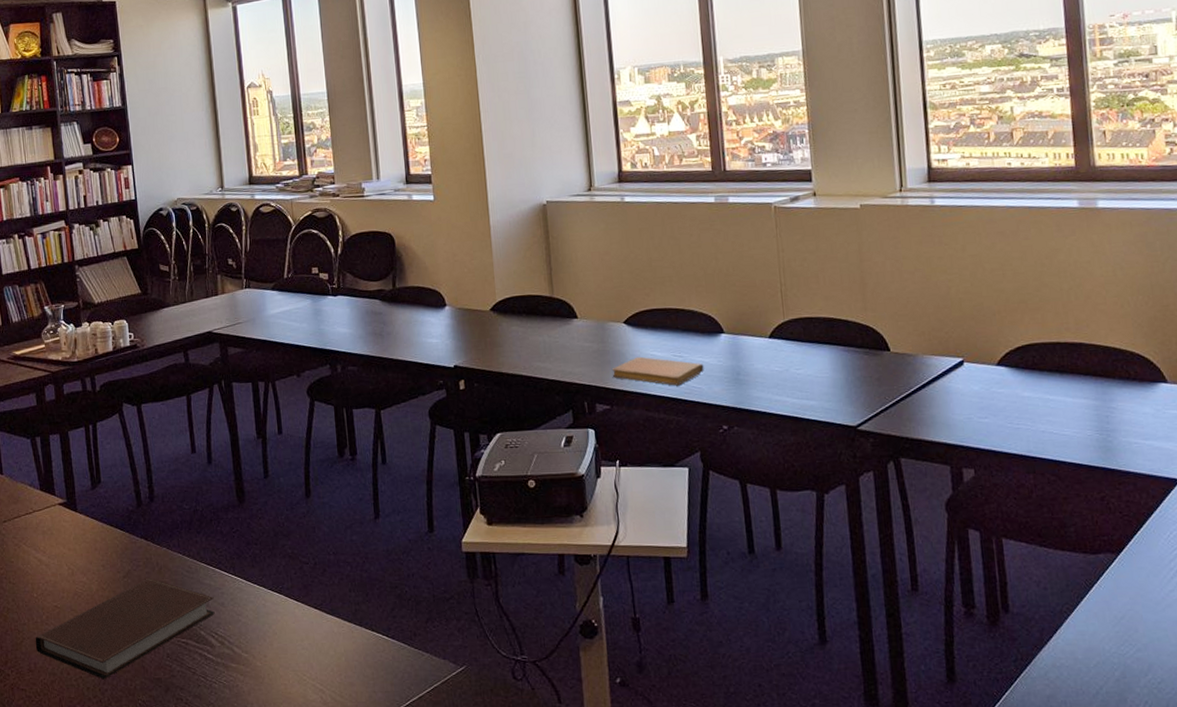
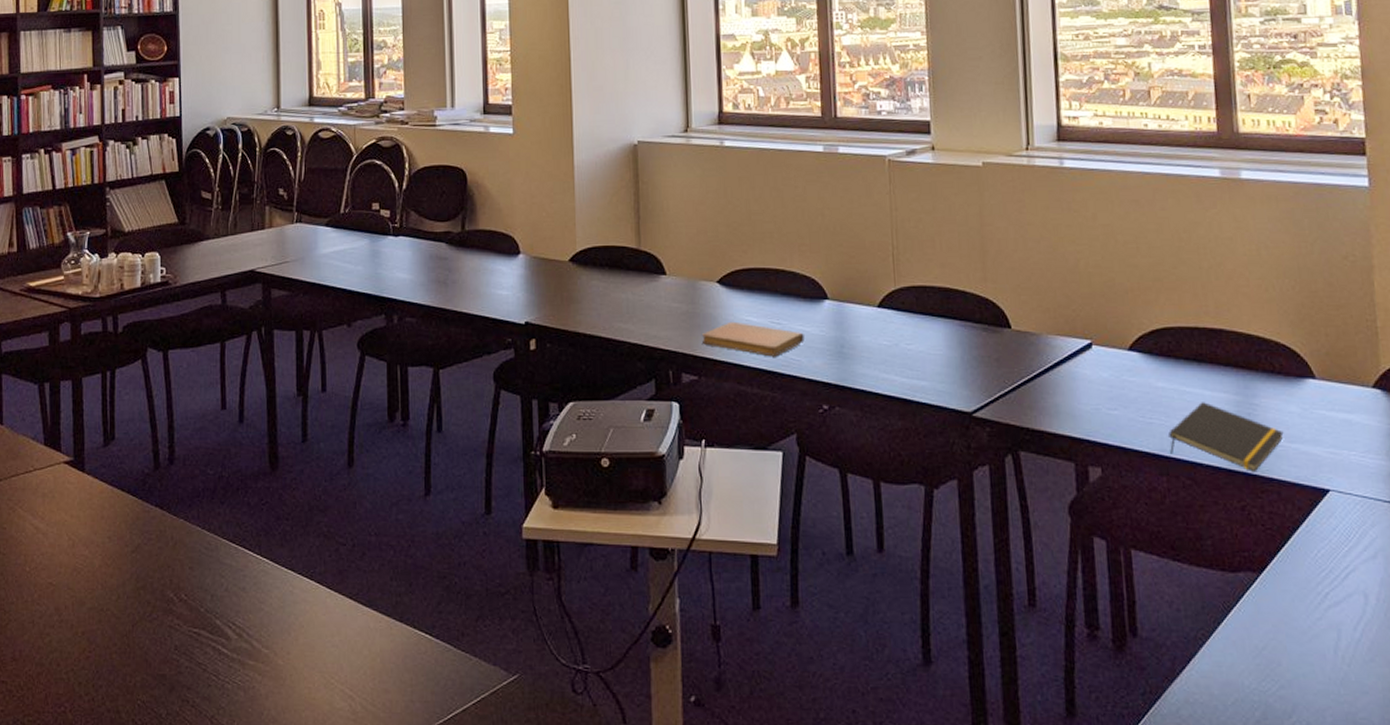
notebook: present [35,578,215,680] -> none [23,555,234,674]
notepad: none [1034,408,1139,466] -> present [1169,402,1284,471]

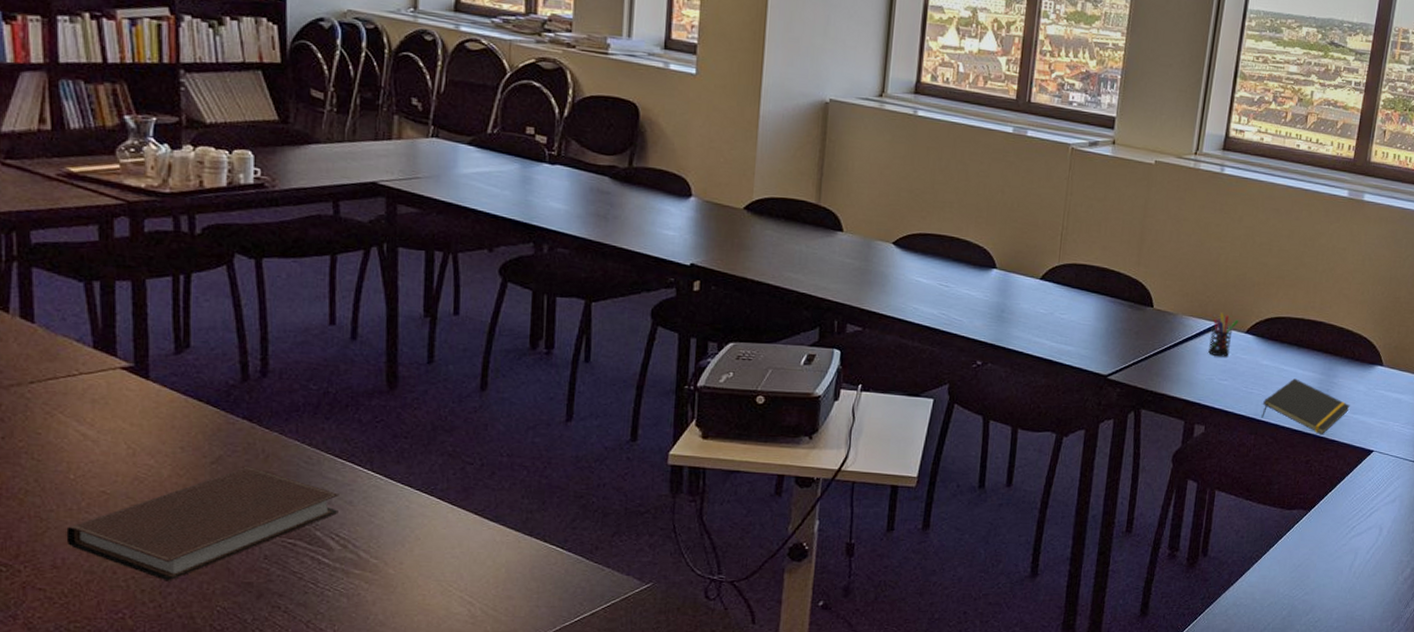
notebook: none [23,555,234,674] -> present [66,467,339,582]
notebook: present [702,321,805,357] -> none [871,280,969,316]
pen holder: none [1085,328,1117,382] -> present [1208,312,1239,357]

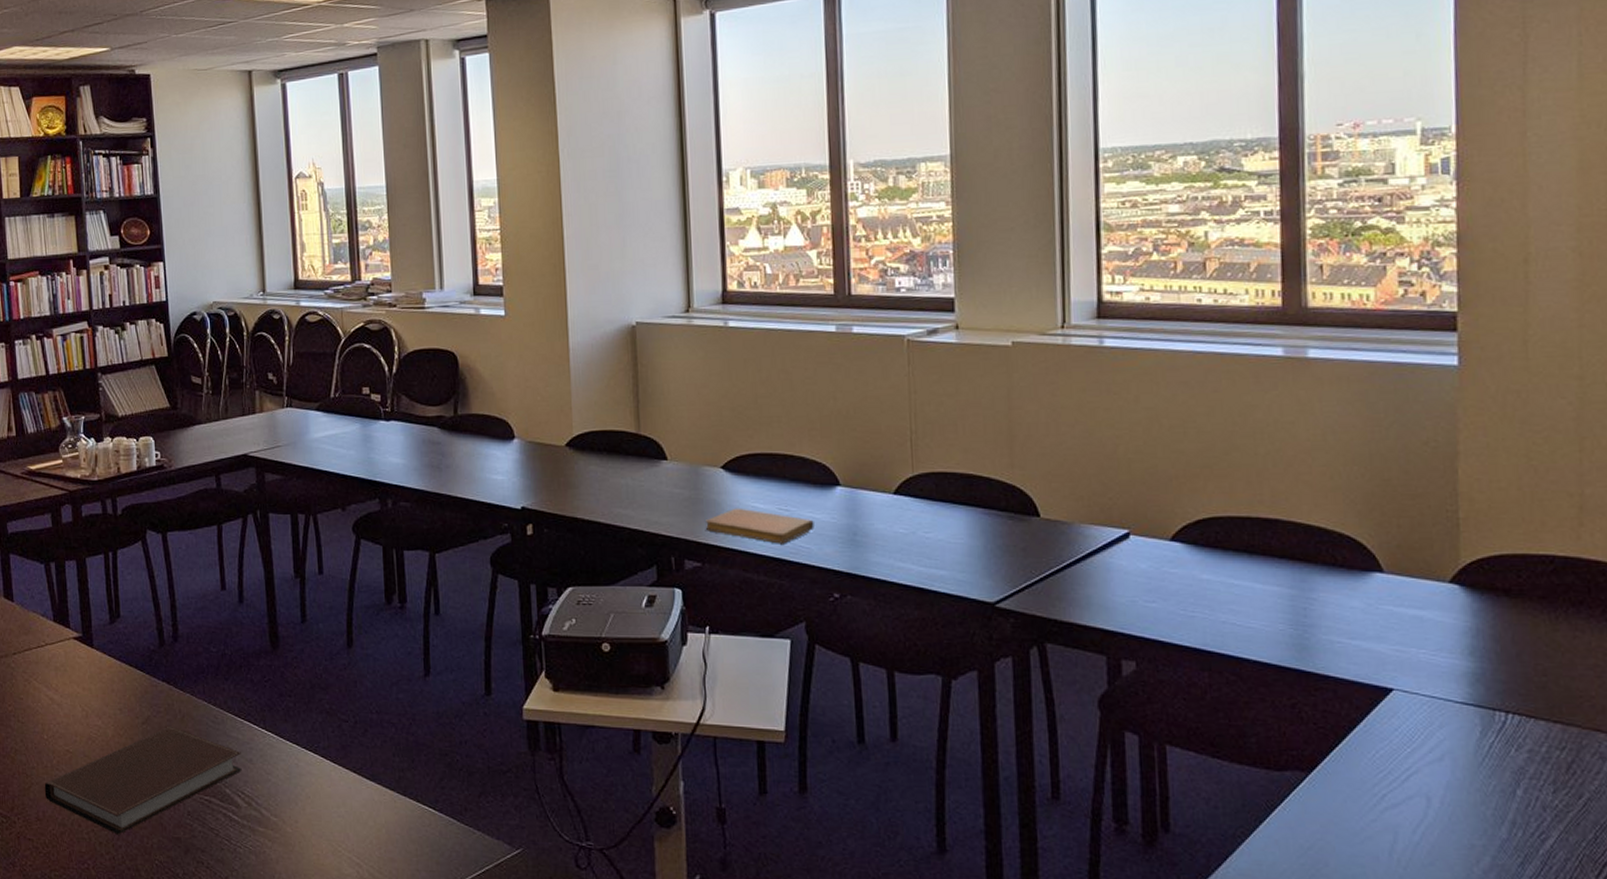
notebook: none [871,280,969,316] -> present [706,508,814,544]
pen holder: present [1208,312,1239,357] -> none [1122,517,1158,573]
notepad: present [1261,378,1350,434] -> none [1212,595,1344,668]

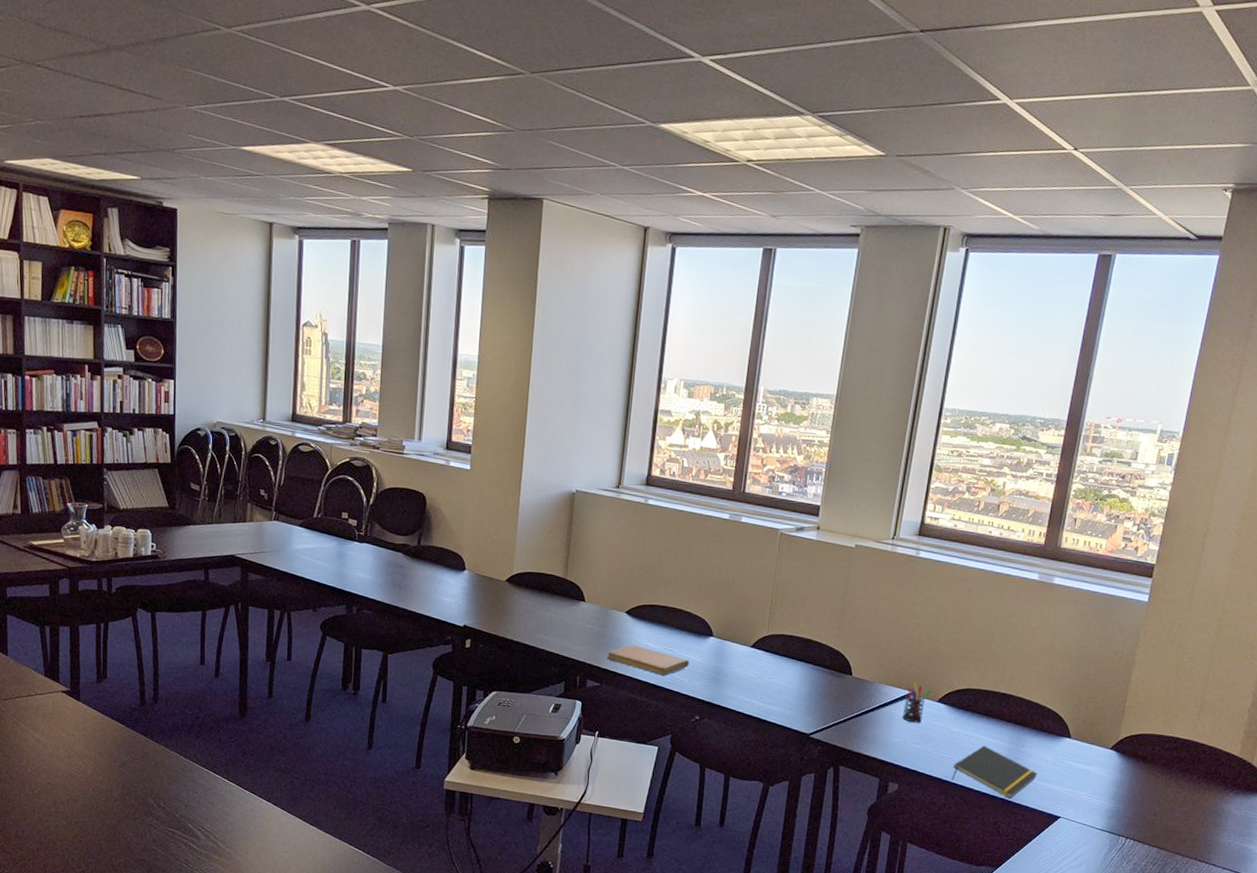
notebook: present [44,727,242,835] -> none [25,771,205,854]
pen holder: none [1122,517,1158,573] -> present [902,682,932,723]
notepad: none [1212,595,1344,668] -> present [952,745,1038,798]

